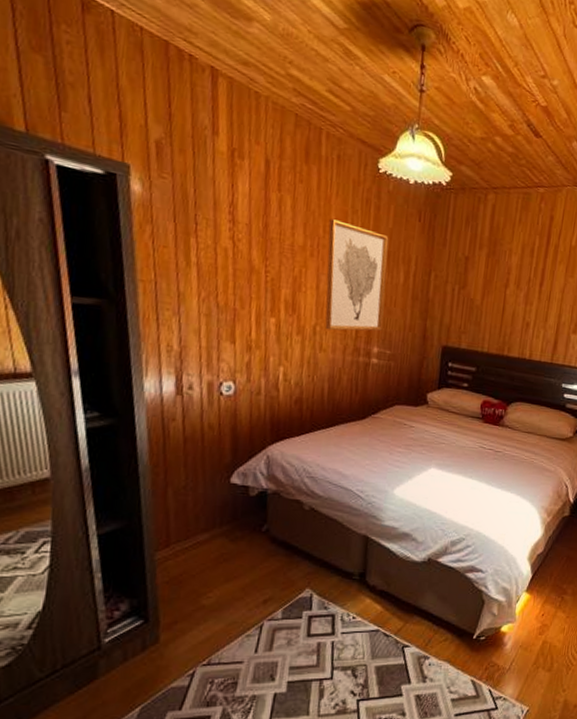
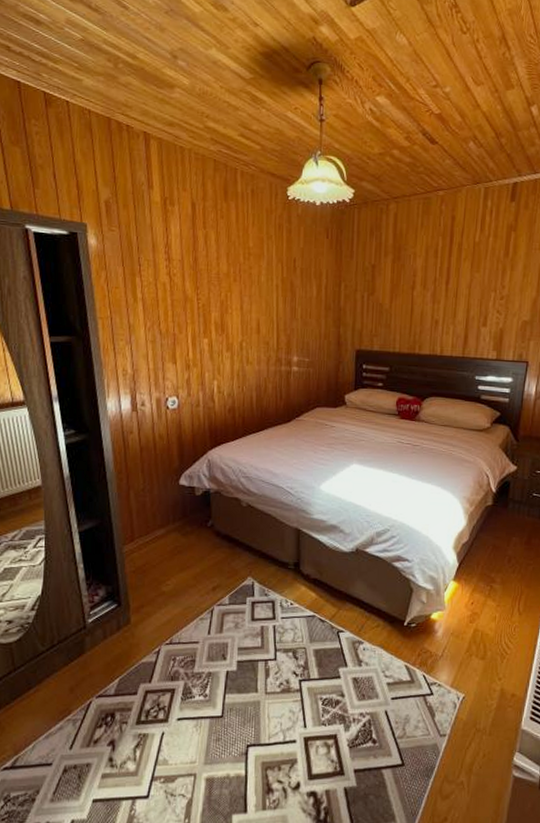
wall art: present [325,219,389,331] -> none [247,246,301,345]

